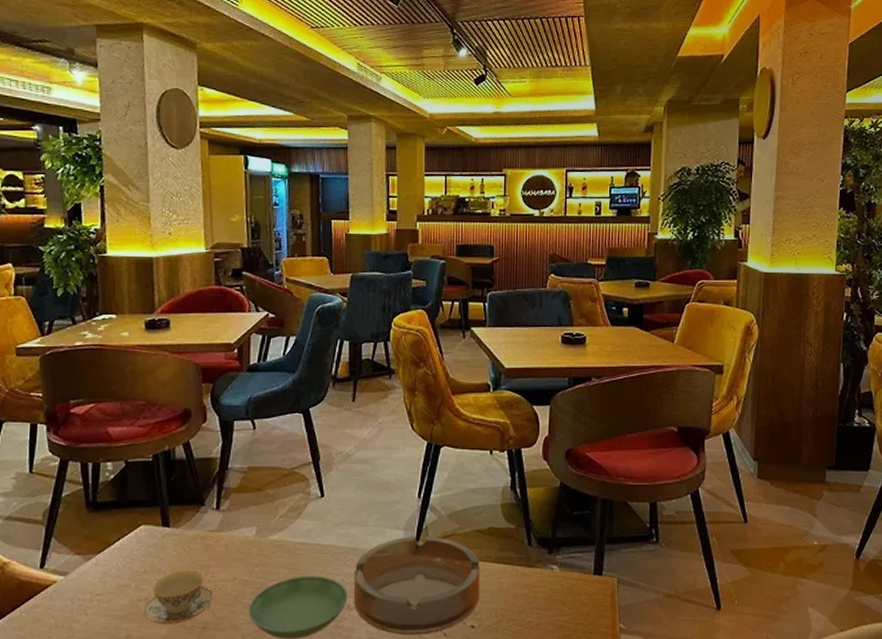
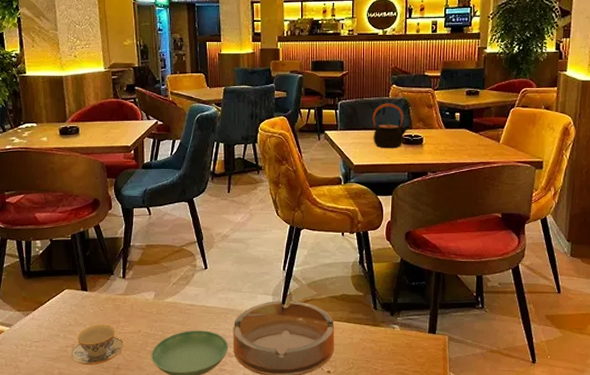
teapot: none [527,295,571,350] -> present [372,103,410,149]

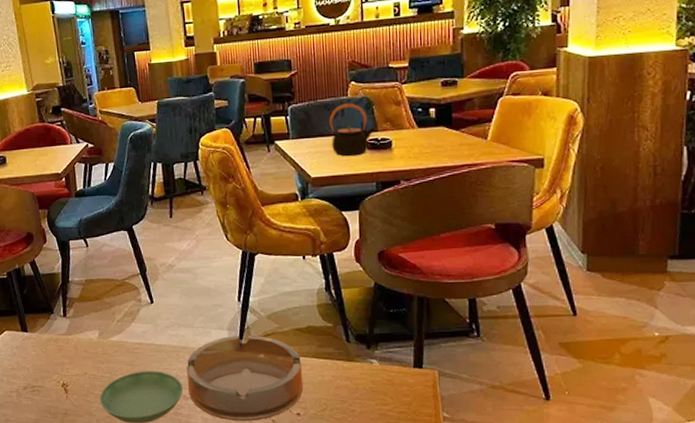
teacup: present [71,324,124,366] -> none [15,367,70,412]

